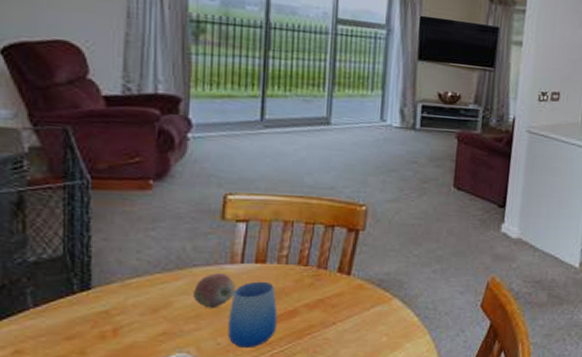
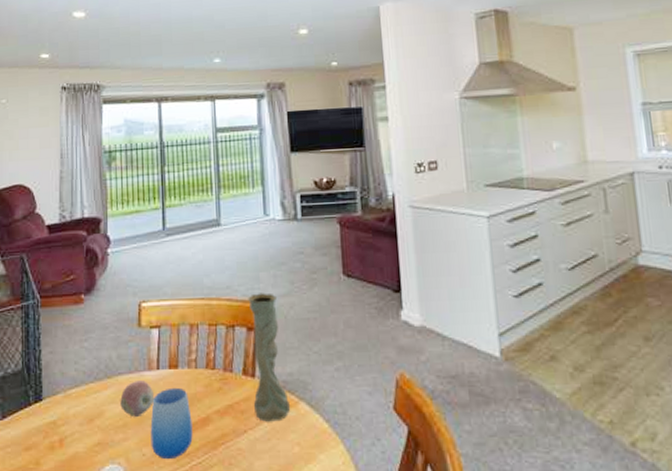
vase: none [345,196,384,315] -> present [248,293,291,422]

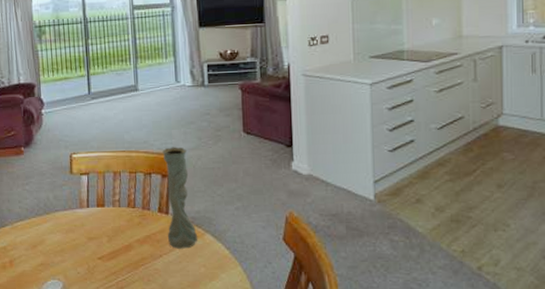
fruit: present [120,381,155,418] -> none [58,216,86,245]
cup: present [150,387,193,460] -> none [83,222,118,277]

